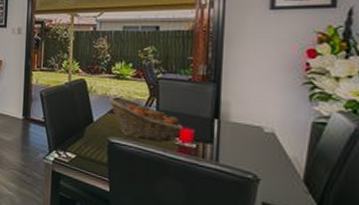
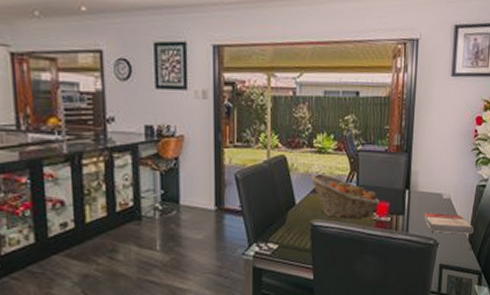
book: none [239,144,311,176] -> present [424,212,474,235]

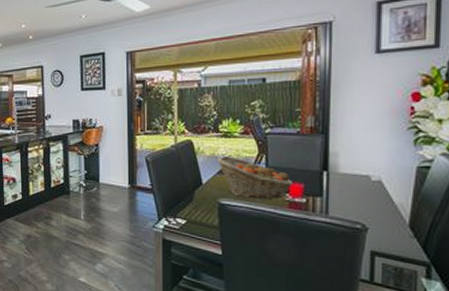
book: present [424,212,474,235] -> none [348,195,416,221]

